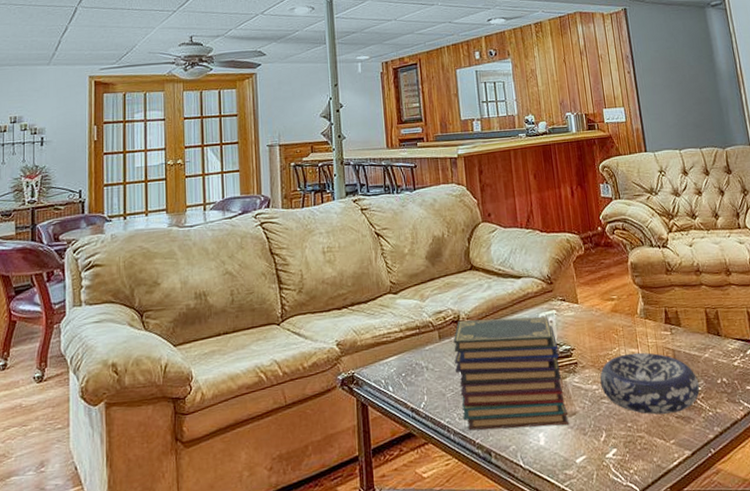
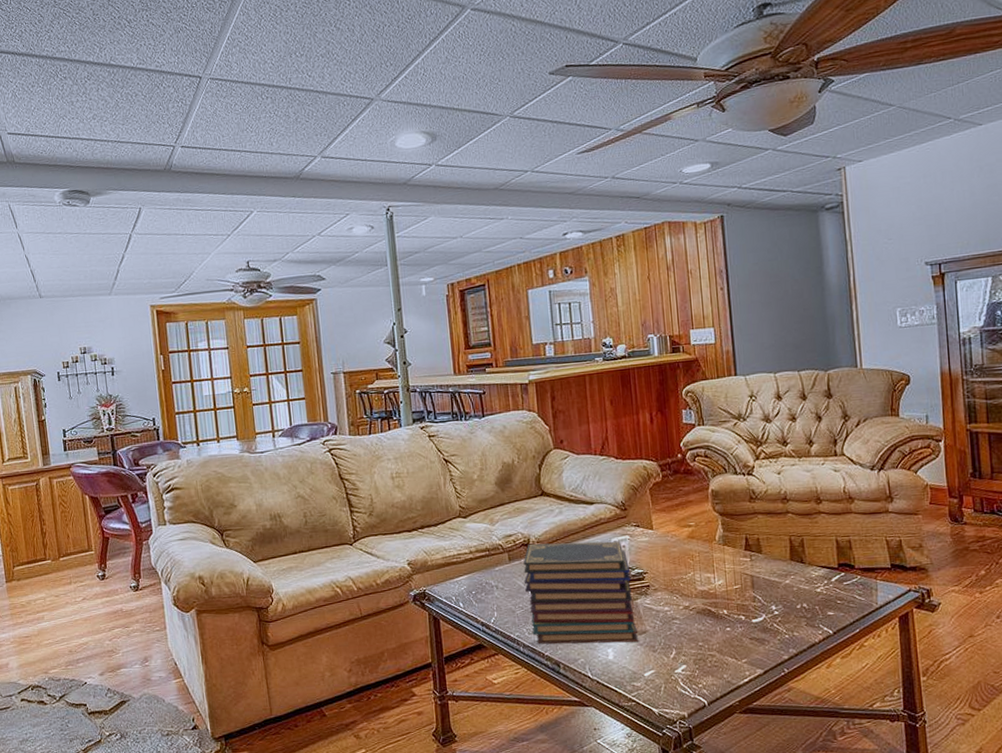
decorative bowl: present [599,352,700,415] -> none [672,577,778,636]

